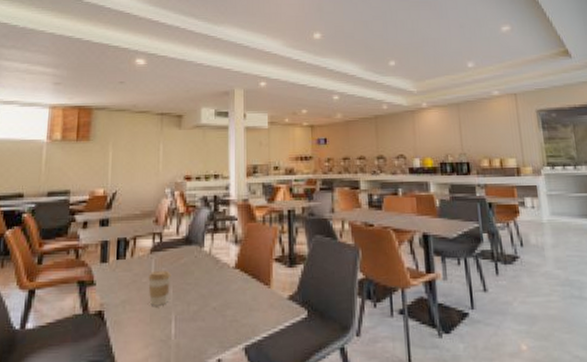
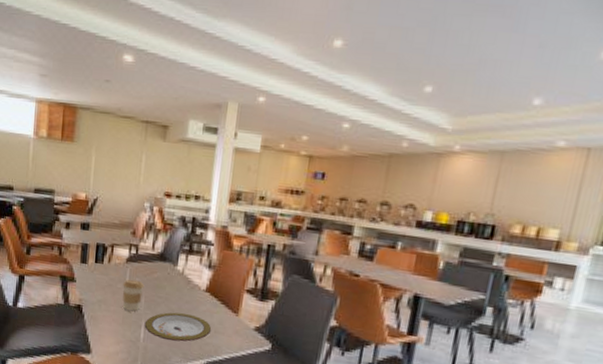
plate: none [175,297,246,330] -> present [144,312,212,342]

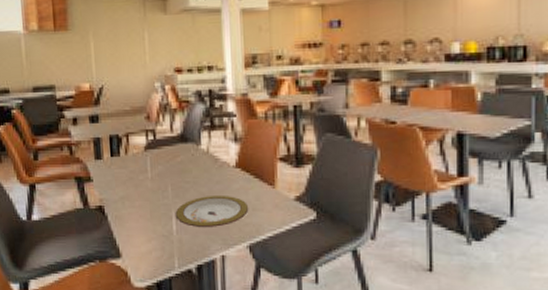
coffee cup: present [122,279,145,312] -> none [145,168,169,203]

